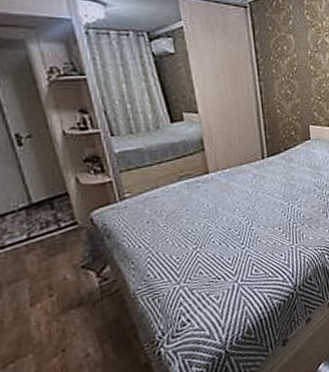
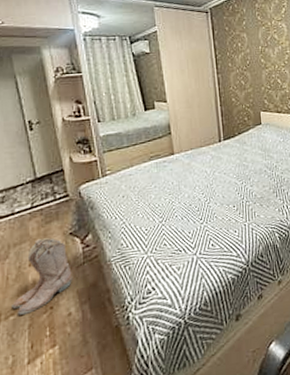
boots: none [11,272,88,362] -> present [12,238,72,315]

